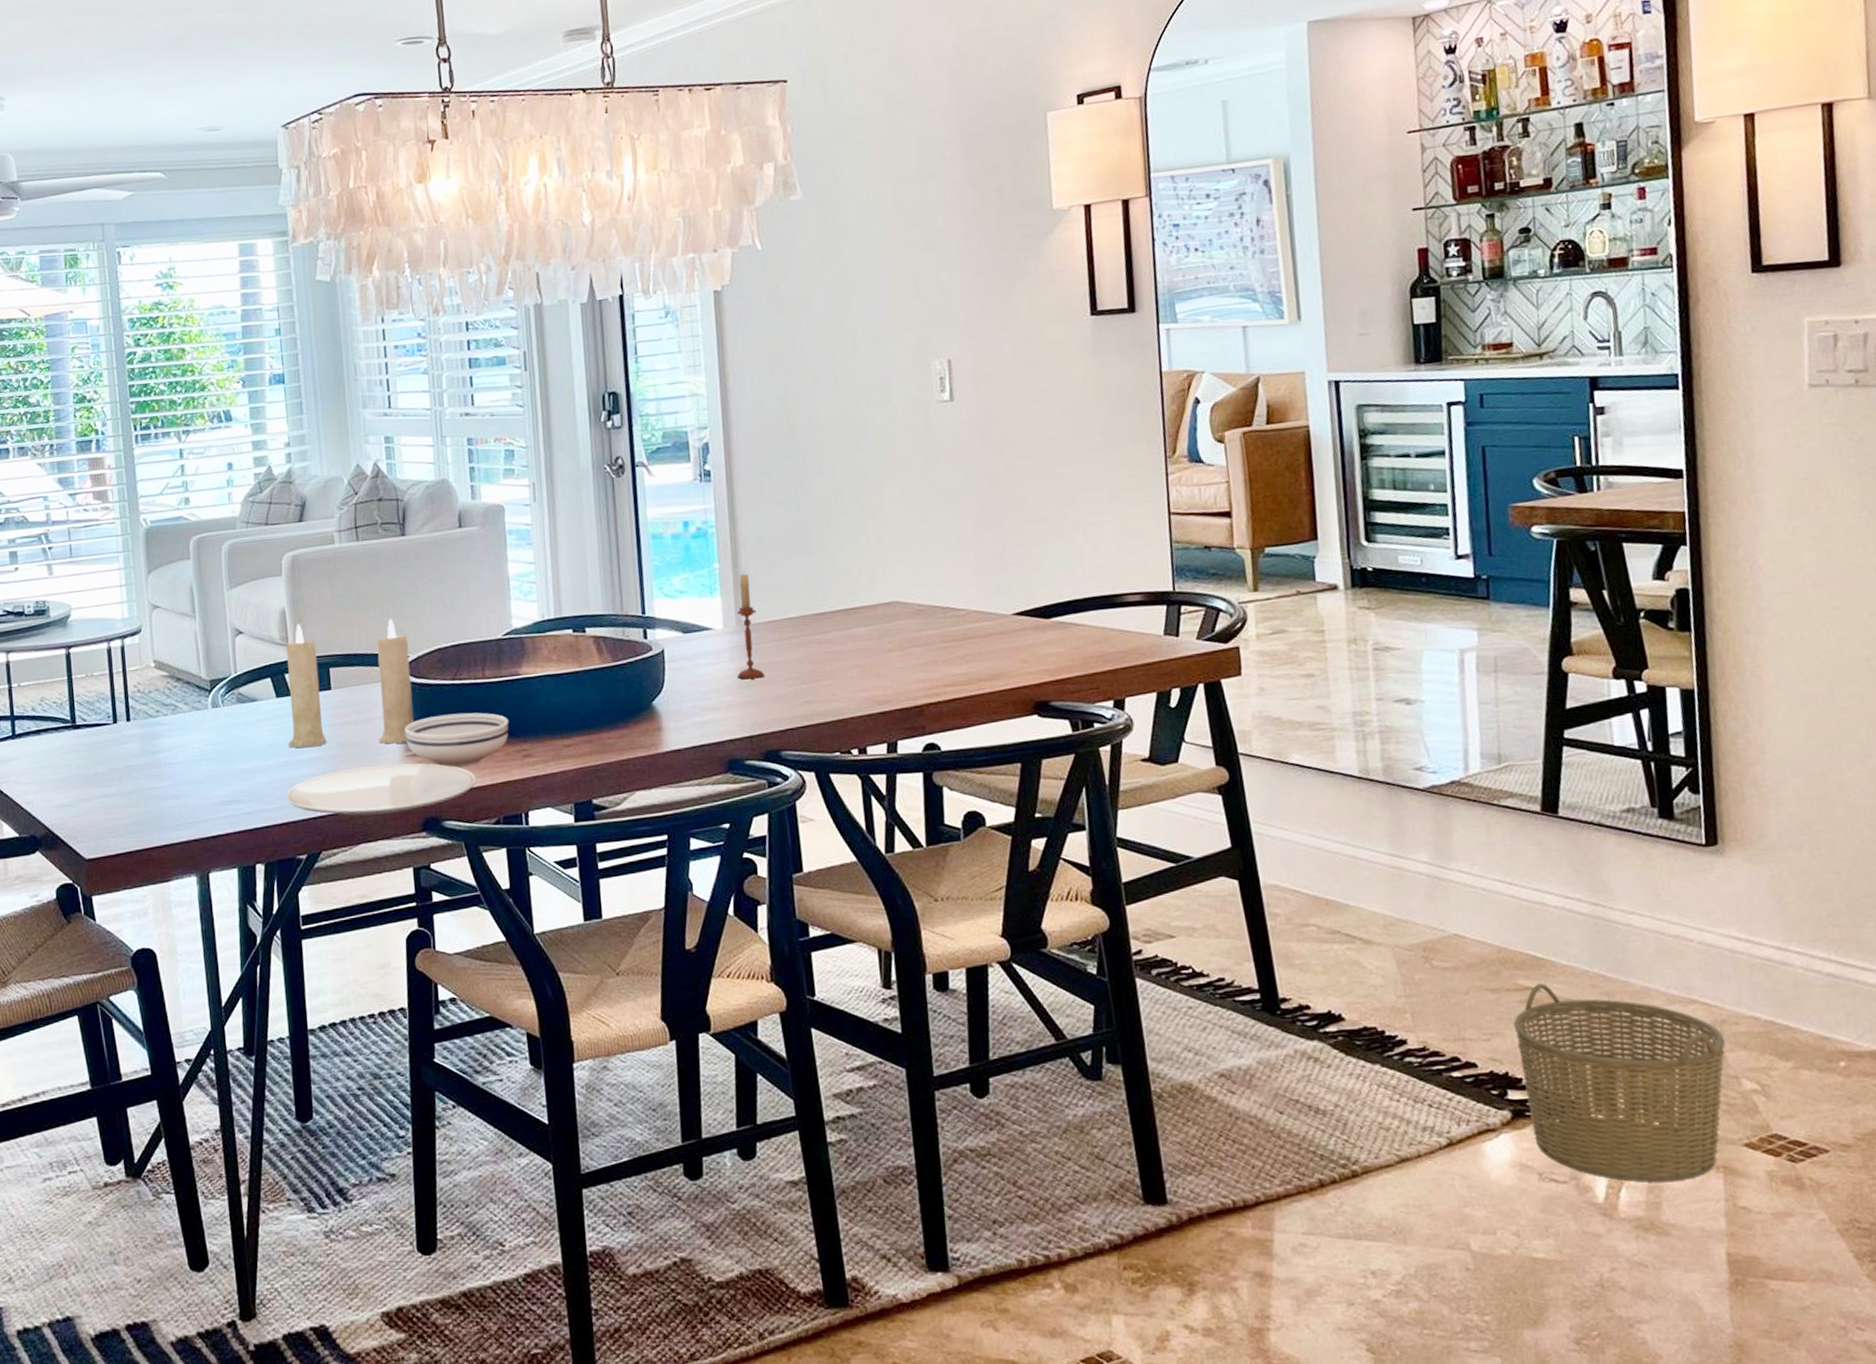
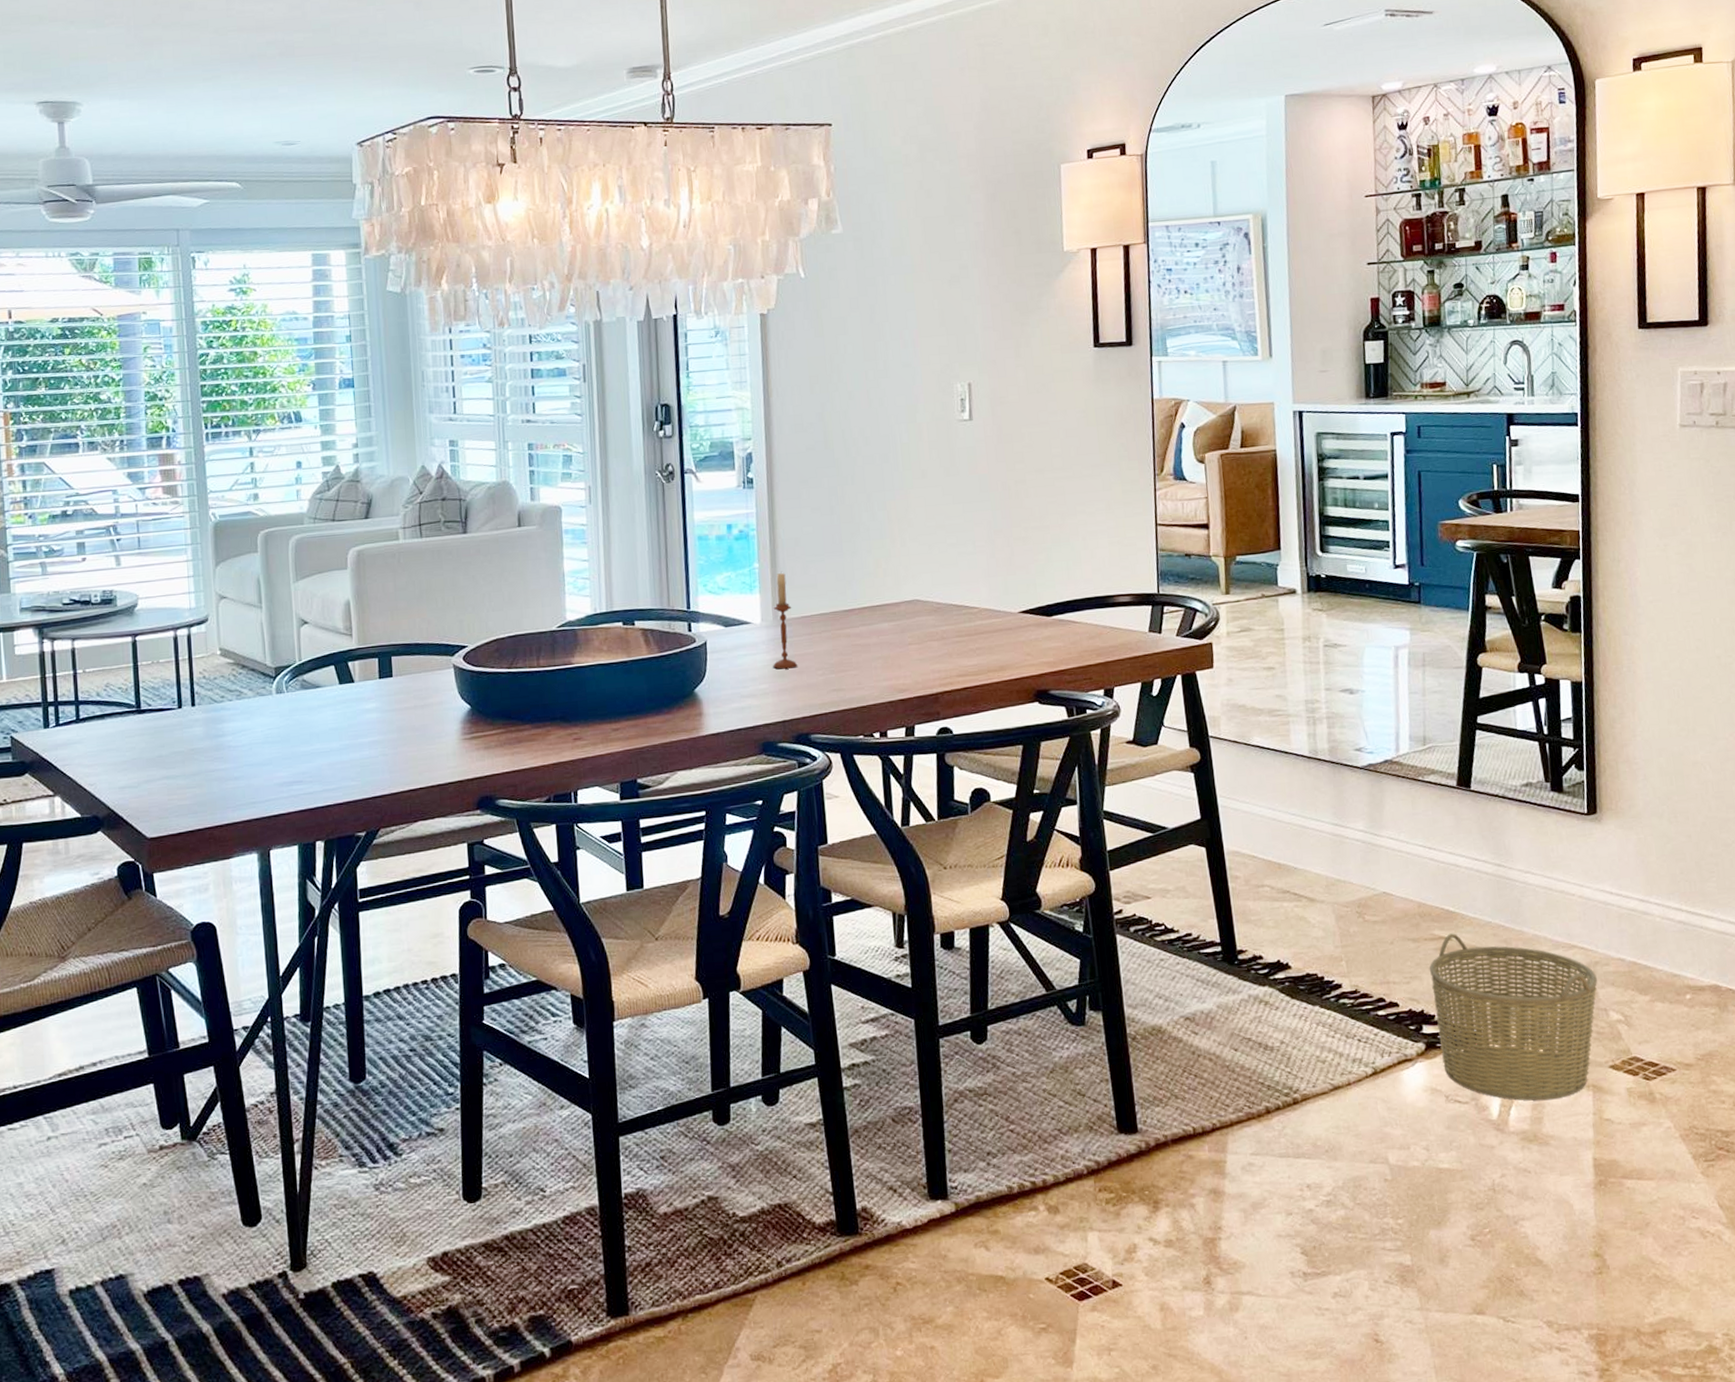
candle: present [285,618,415,748] -> none [349,611,472,732]
plate: present [285,763,476,816] -> none [346,746,529,795]
bowl: present [404,712,510,768] -> none [462,698,562,750]

